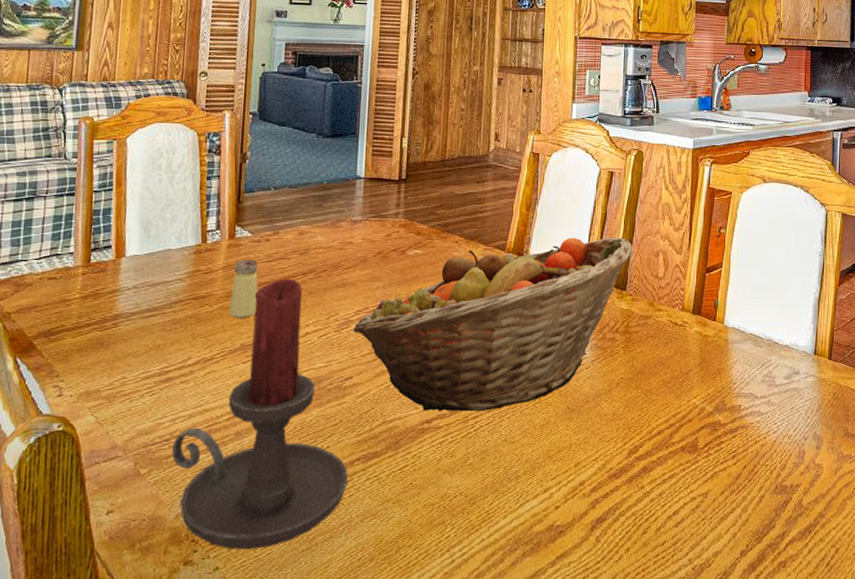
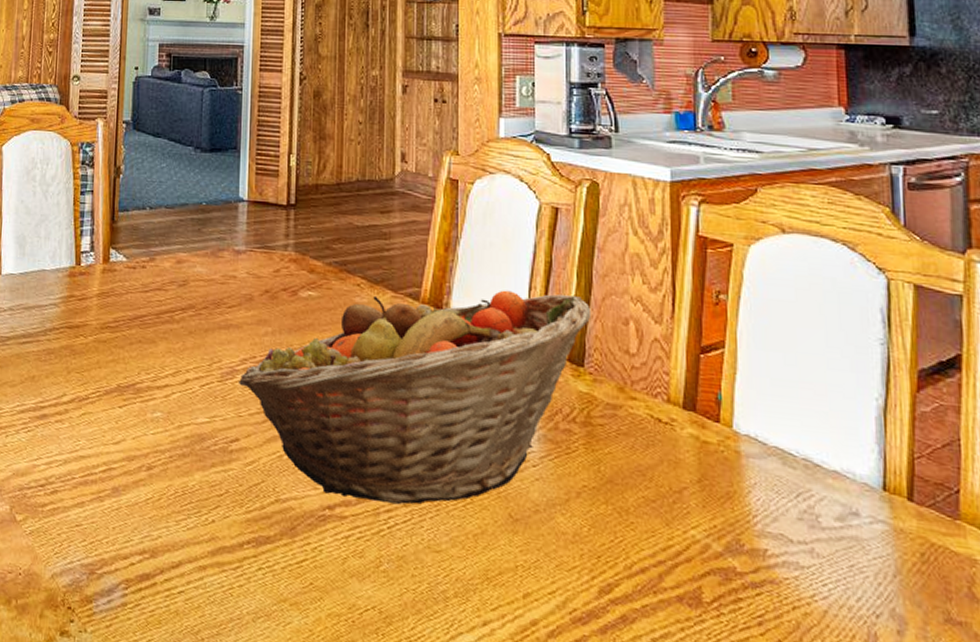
candle holder: present [172,278,349,549] -> none [47,312,237,632]
saltshaker: present [228,260,259,318] -> none [104,287,135,355]

